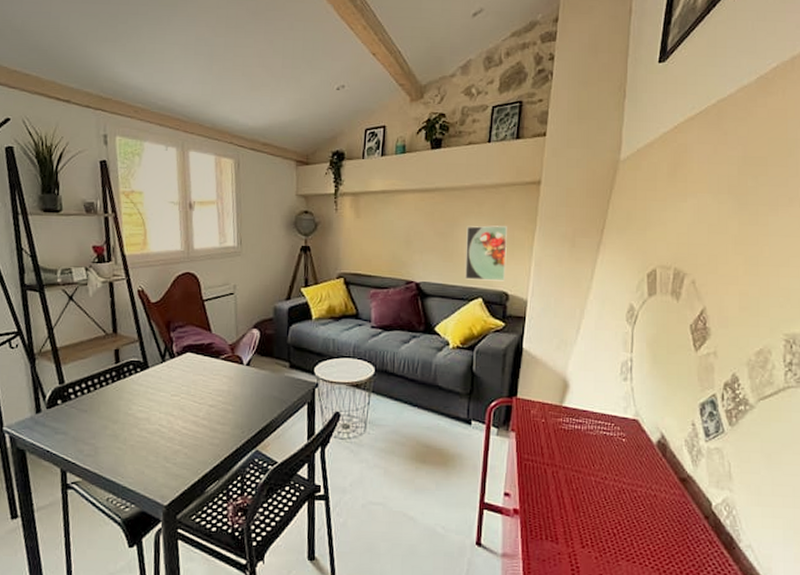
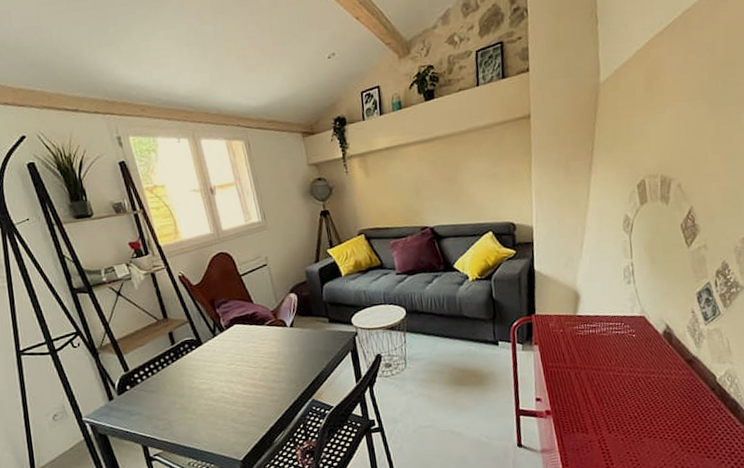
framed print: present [465,225,507,281] -> none [469,162,511,217]

